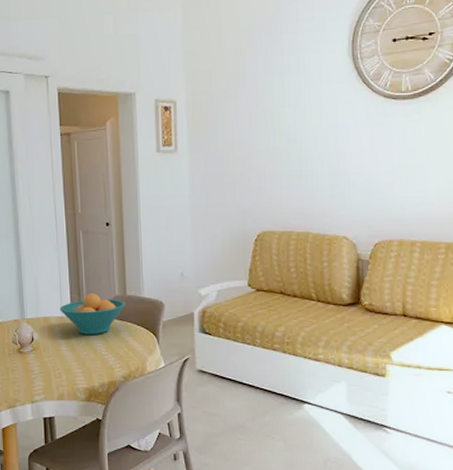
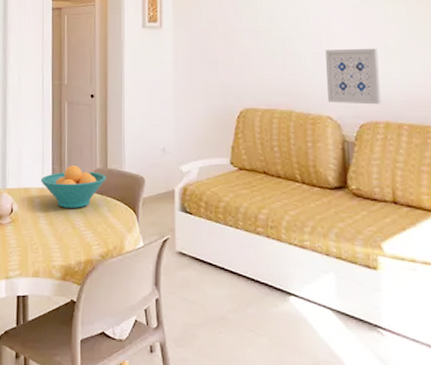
wall art: none [342,167,396,224] -> present [325,48,381,105]

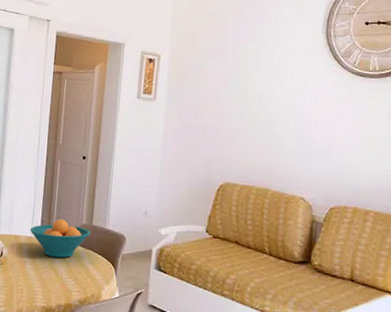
wall art: present [325,48,381,105] -> none [302,136,356,191]

